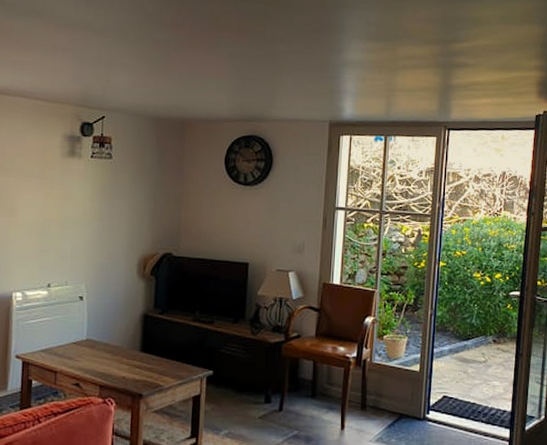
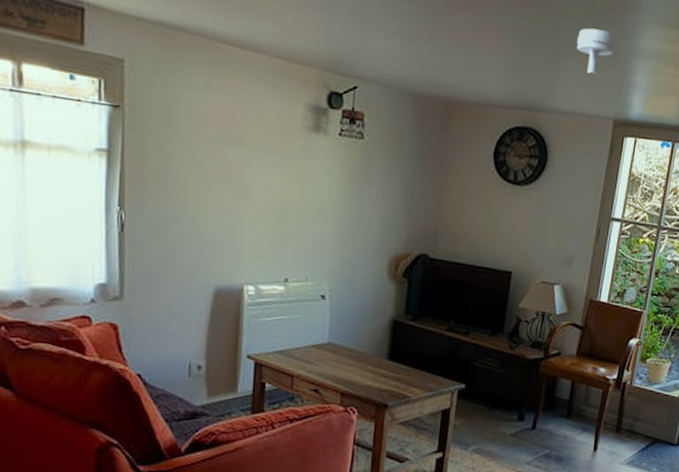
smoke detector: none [289,48,324,87] -> present [576,28,616,75]

